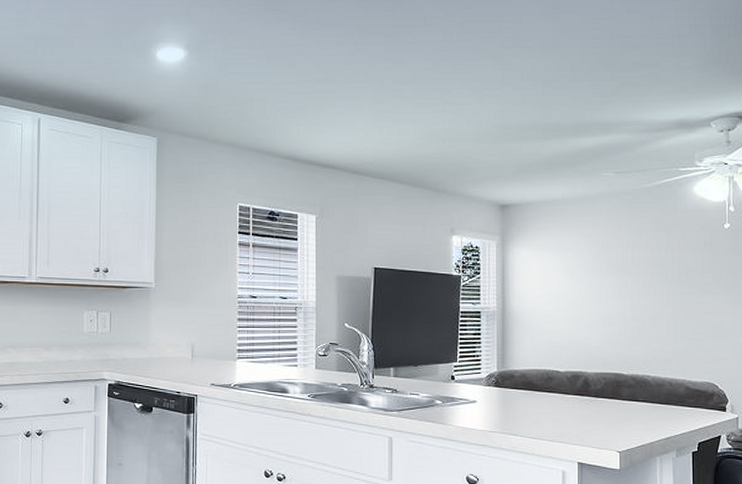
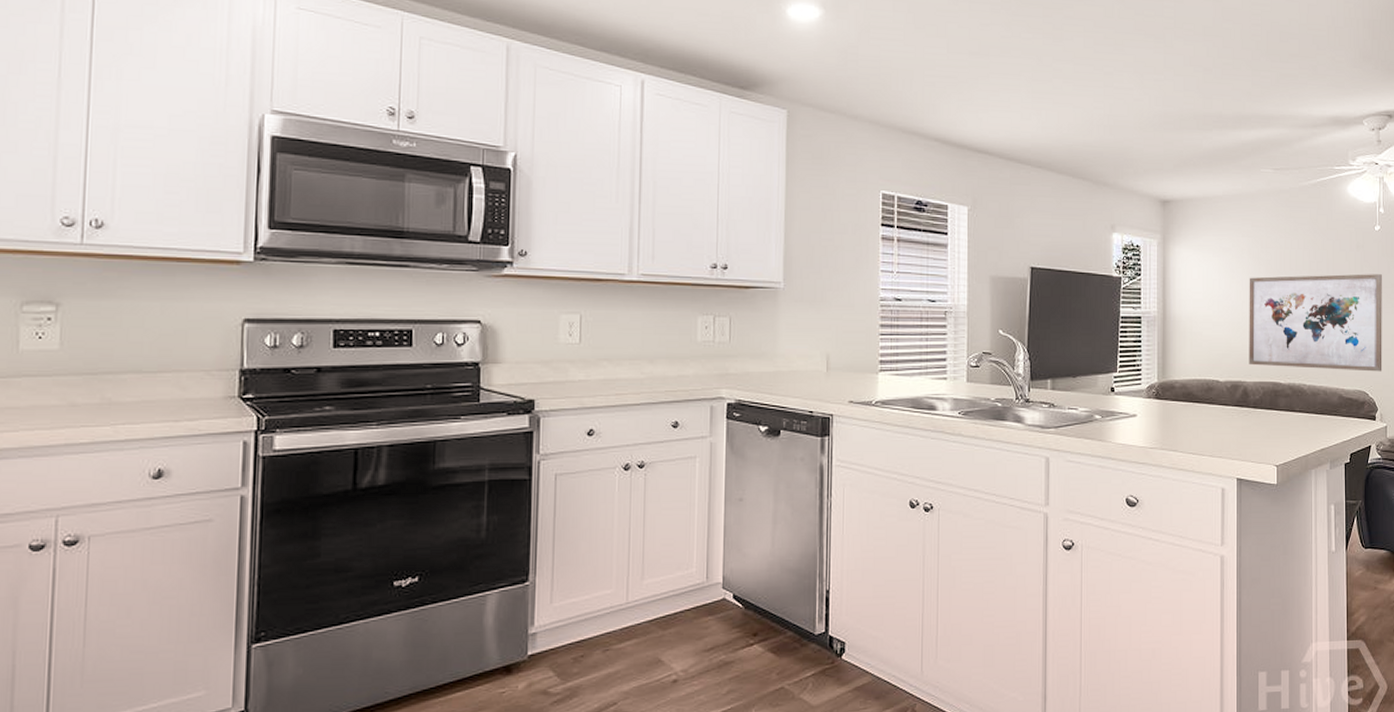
wall art: none [589,270,733,365] -> present [1249,274,1382,372]

